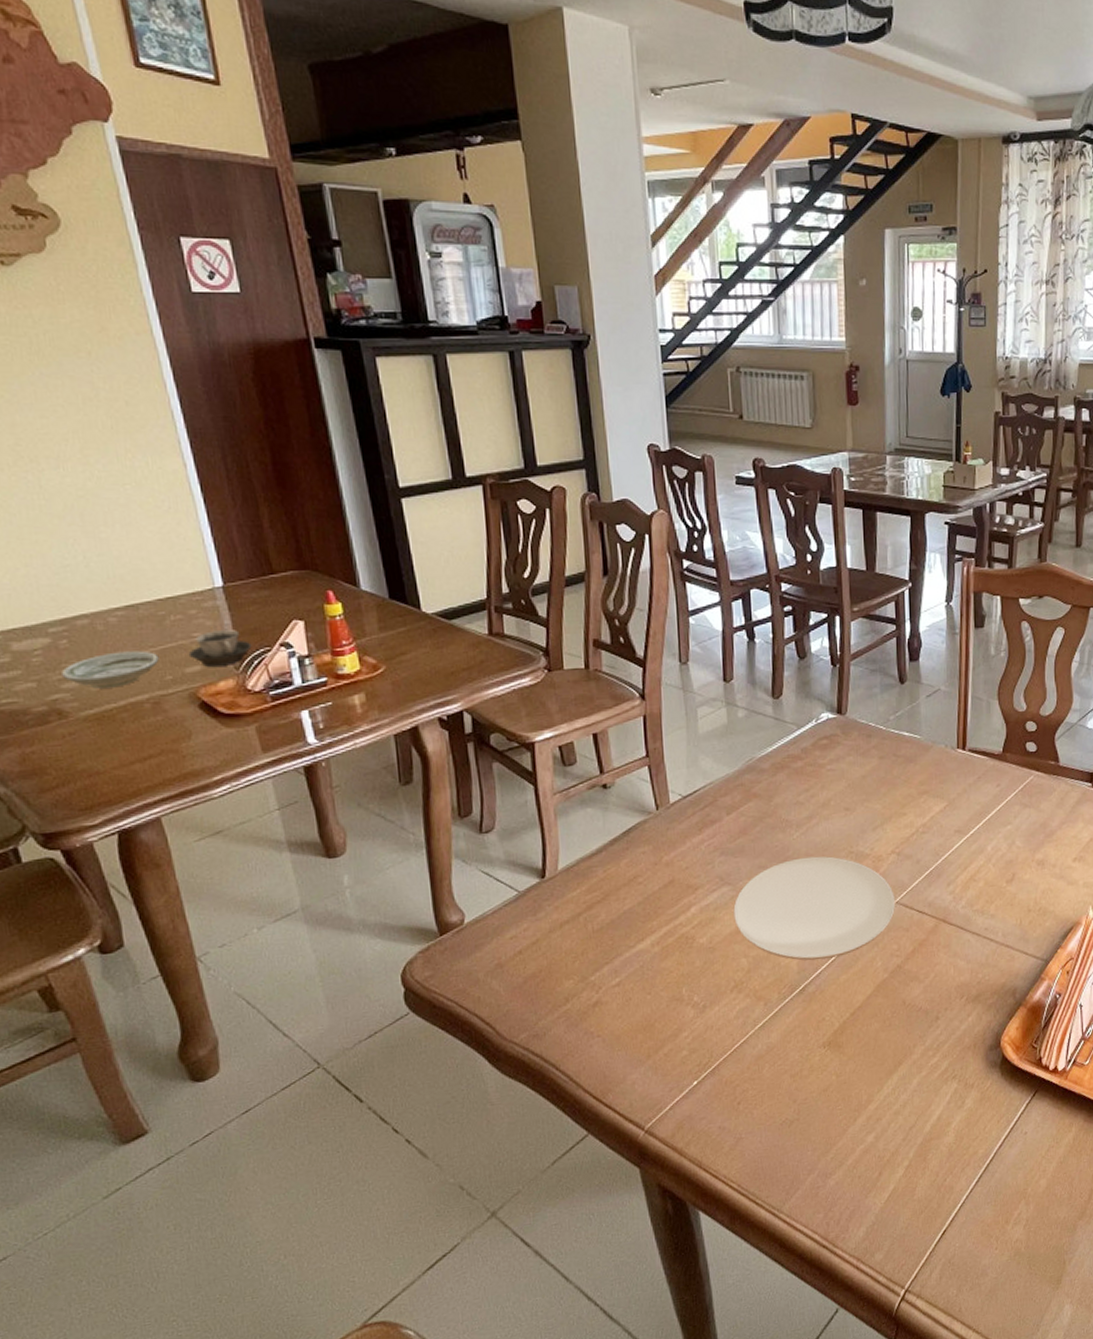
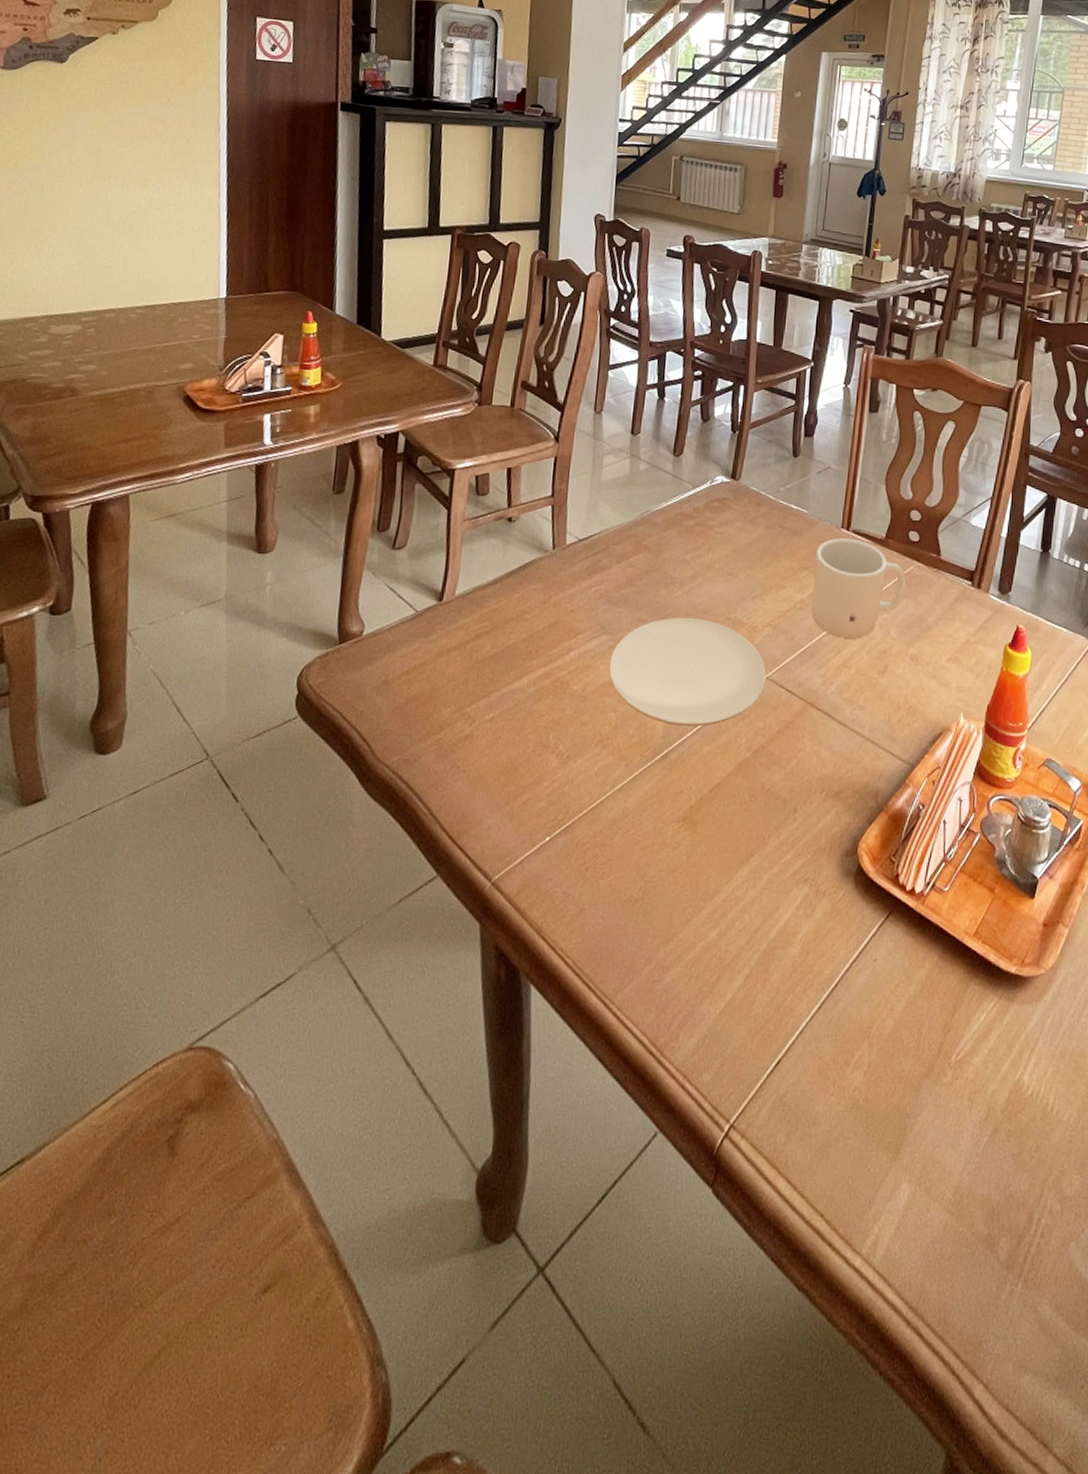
saucer: present [62,650,160,689] -> none [82,343,162,375]
cup: present [188,630,252,667] -> none [185,335,238,367]
mug: none [932,757,1028,855] -> present [811,538,907,639]

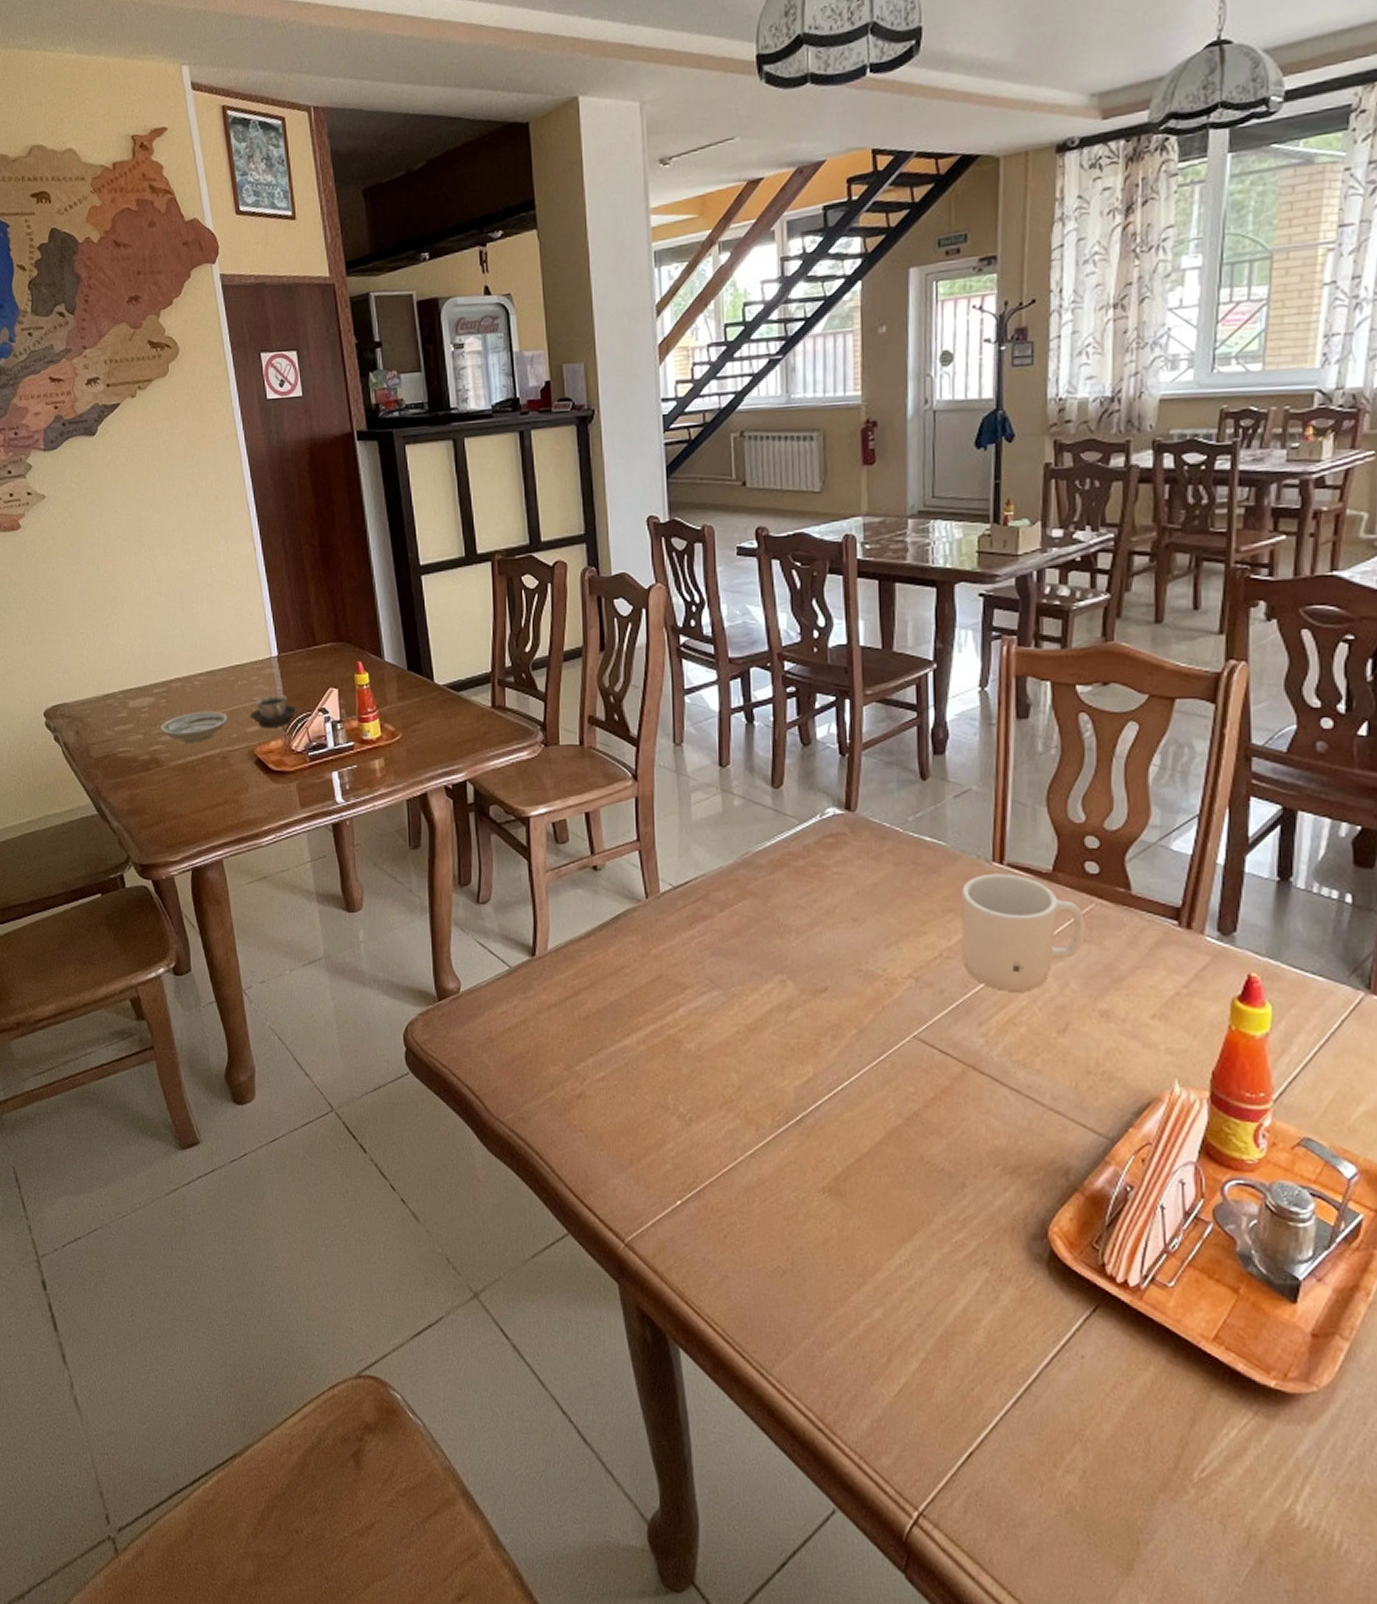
saucer: none [82,343,162,375] -> present [160,711,228,743]
cup: none [185,335,238,367] -> present [249,695,297,727]
plate: present [609,617,766,727] -> none [724,969,912,1090]

